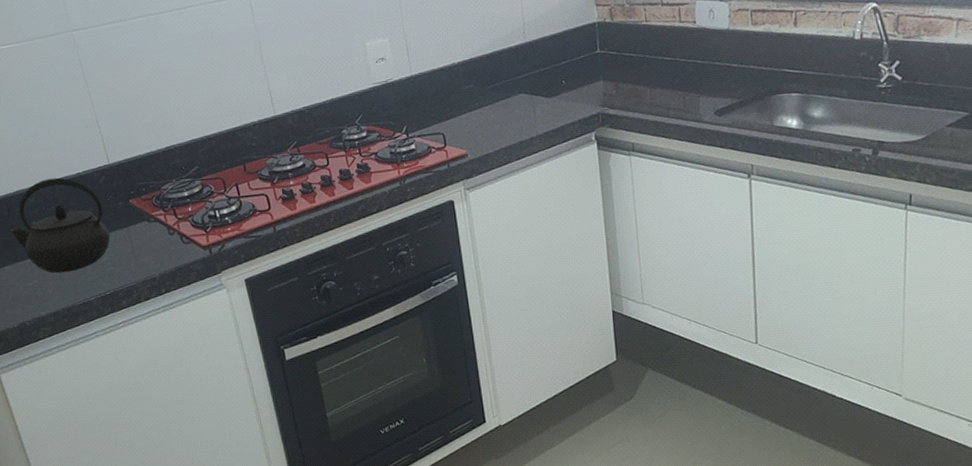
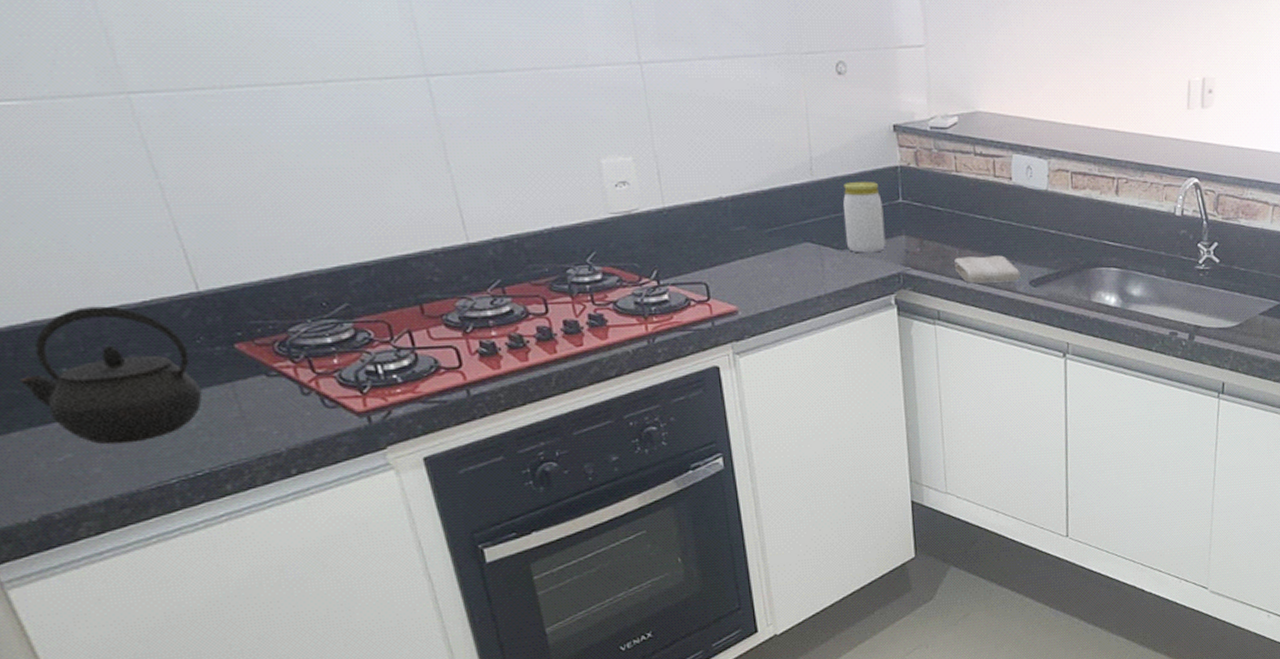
jar: none [550,38,587,99] -> present [842,182,886,253]
washcloth: none [646,90,706,118] -> present [954,255,1021,284]

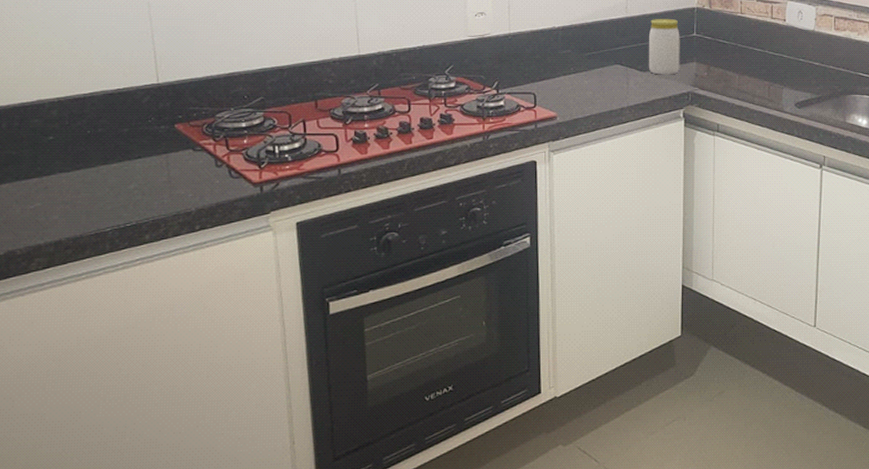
kettle: present [19,306,203,445] -> none [18,91,144,198]
washcloth: present [954,255,1021,284] -> none [734,81,788,103]

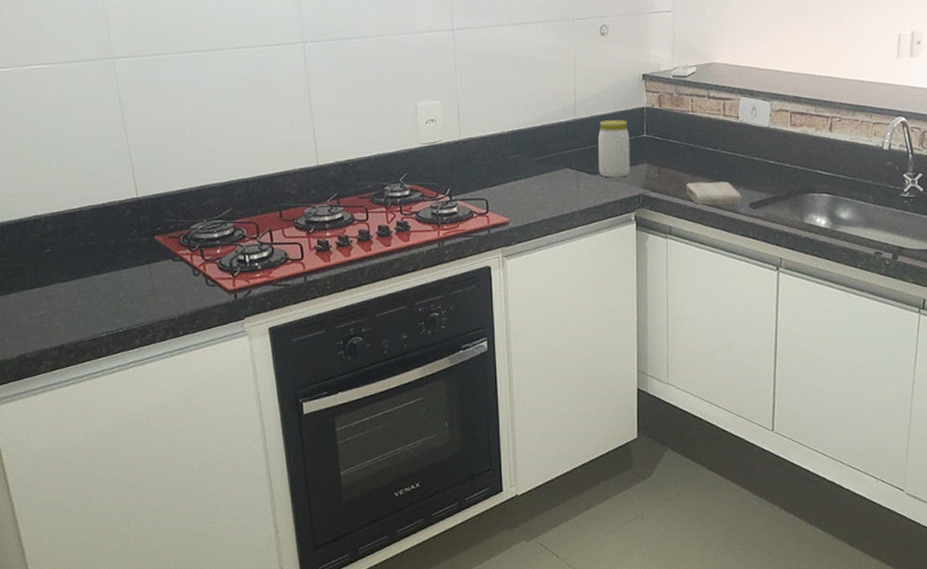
washcloth: none [734,81,788,103] -> present [686,181,742,205]

